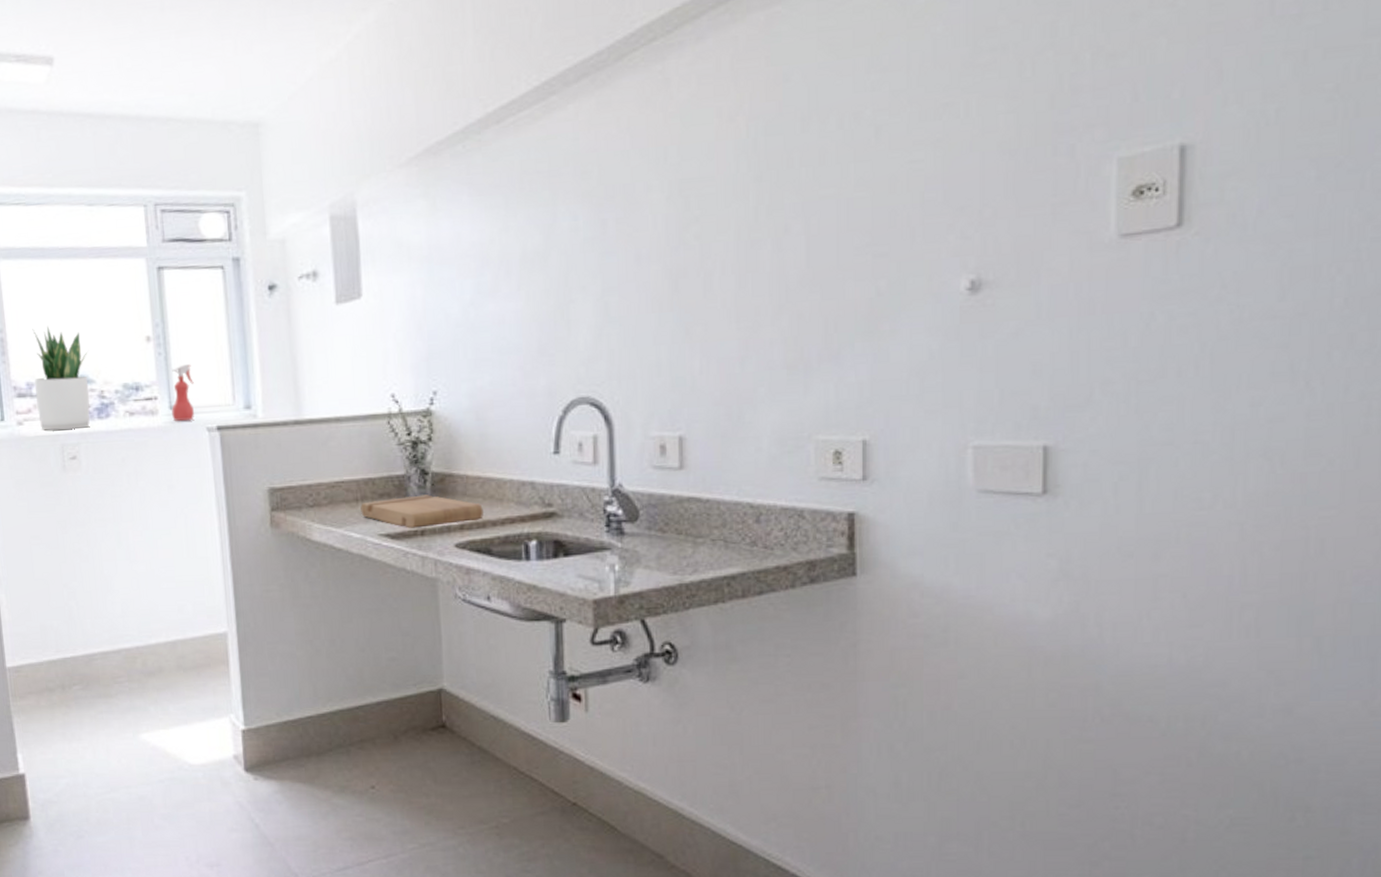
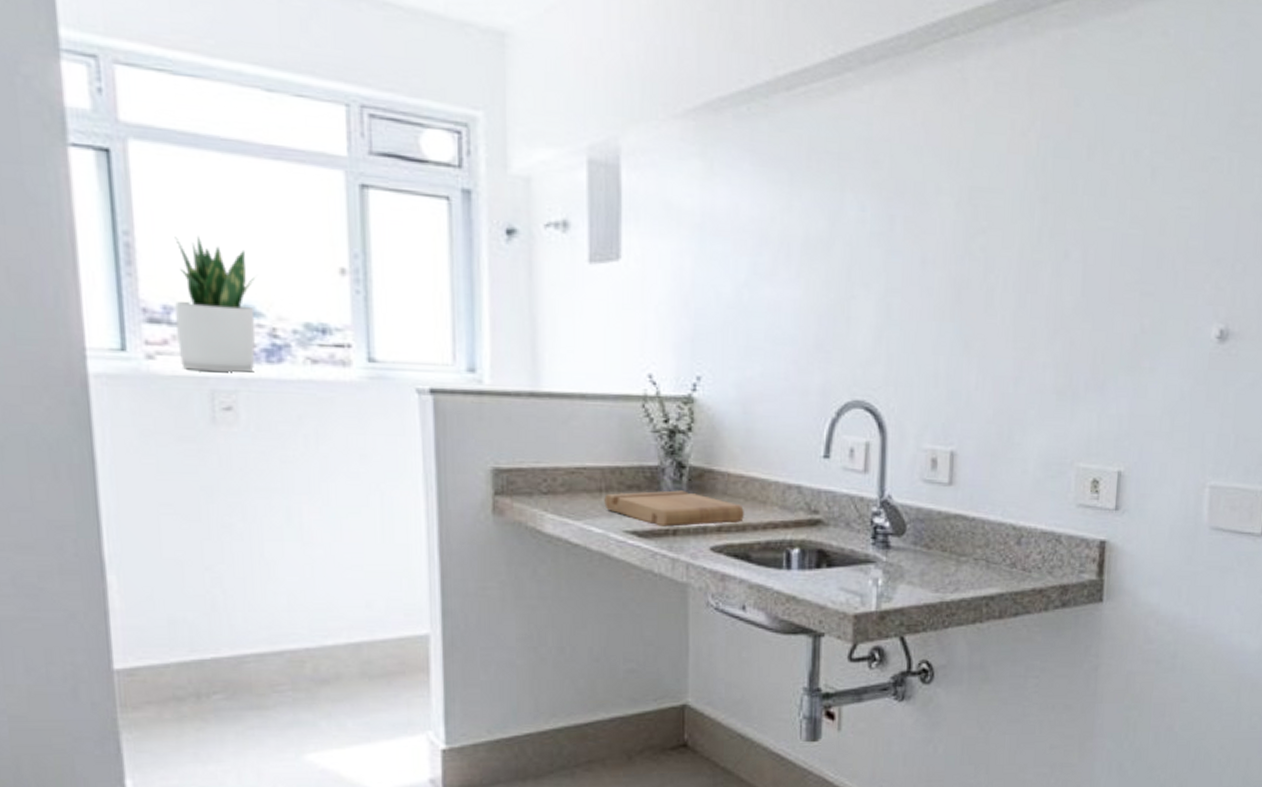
spray bottle: present [171,364,195,421] -> none [370,309,402,378]

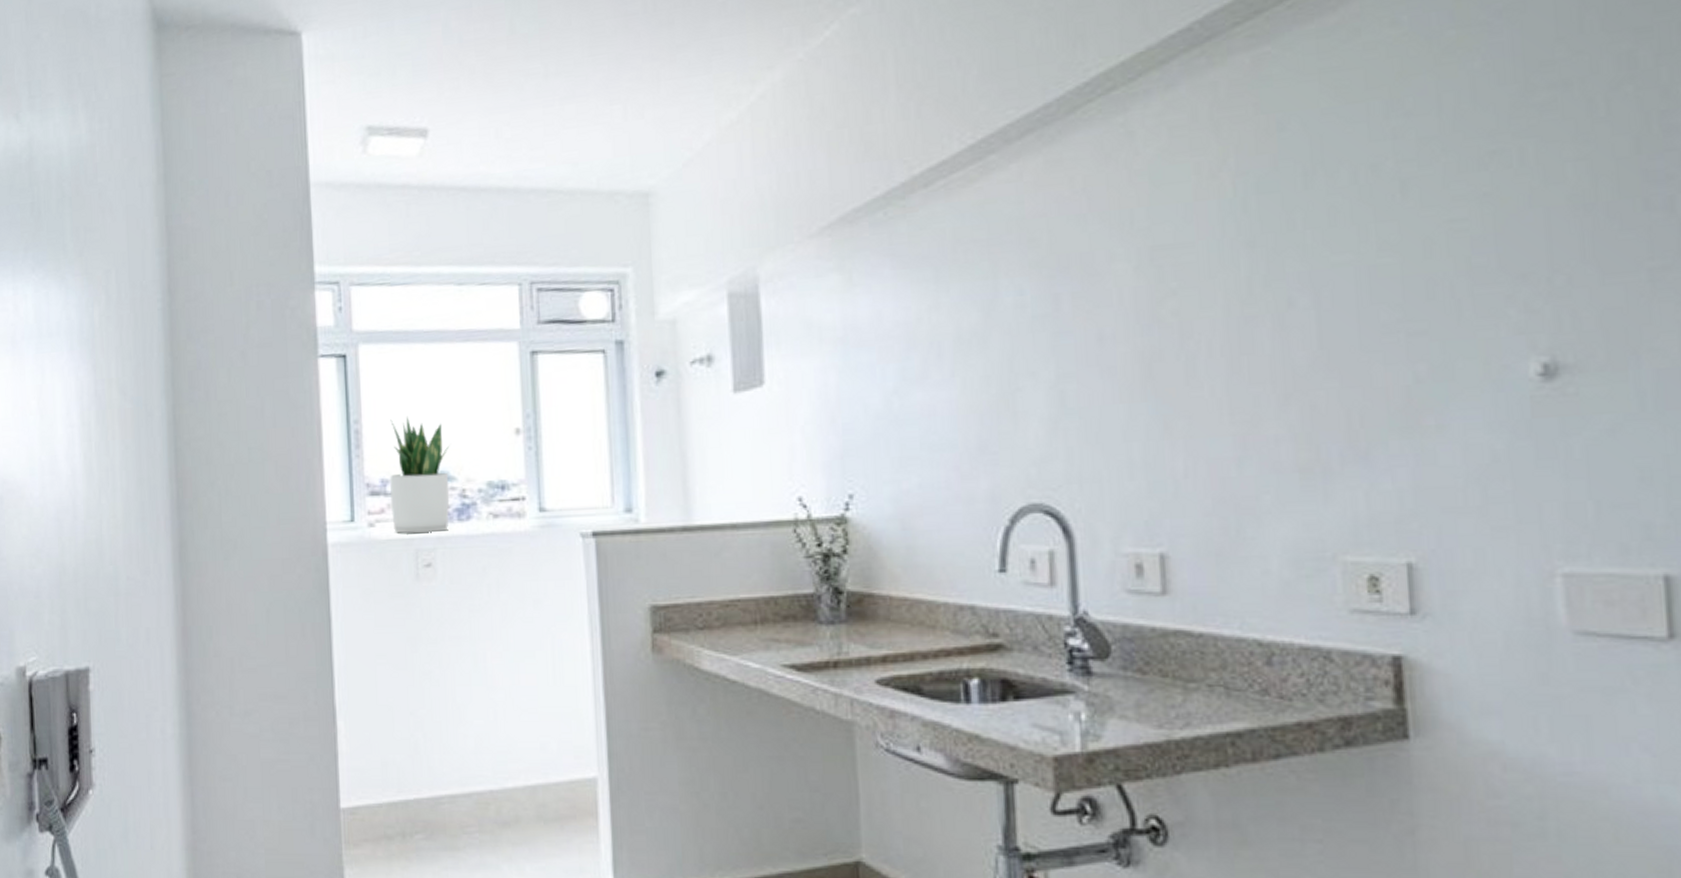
cutting board: present [604,490,744,527] -> none [760,618,911,659]

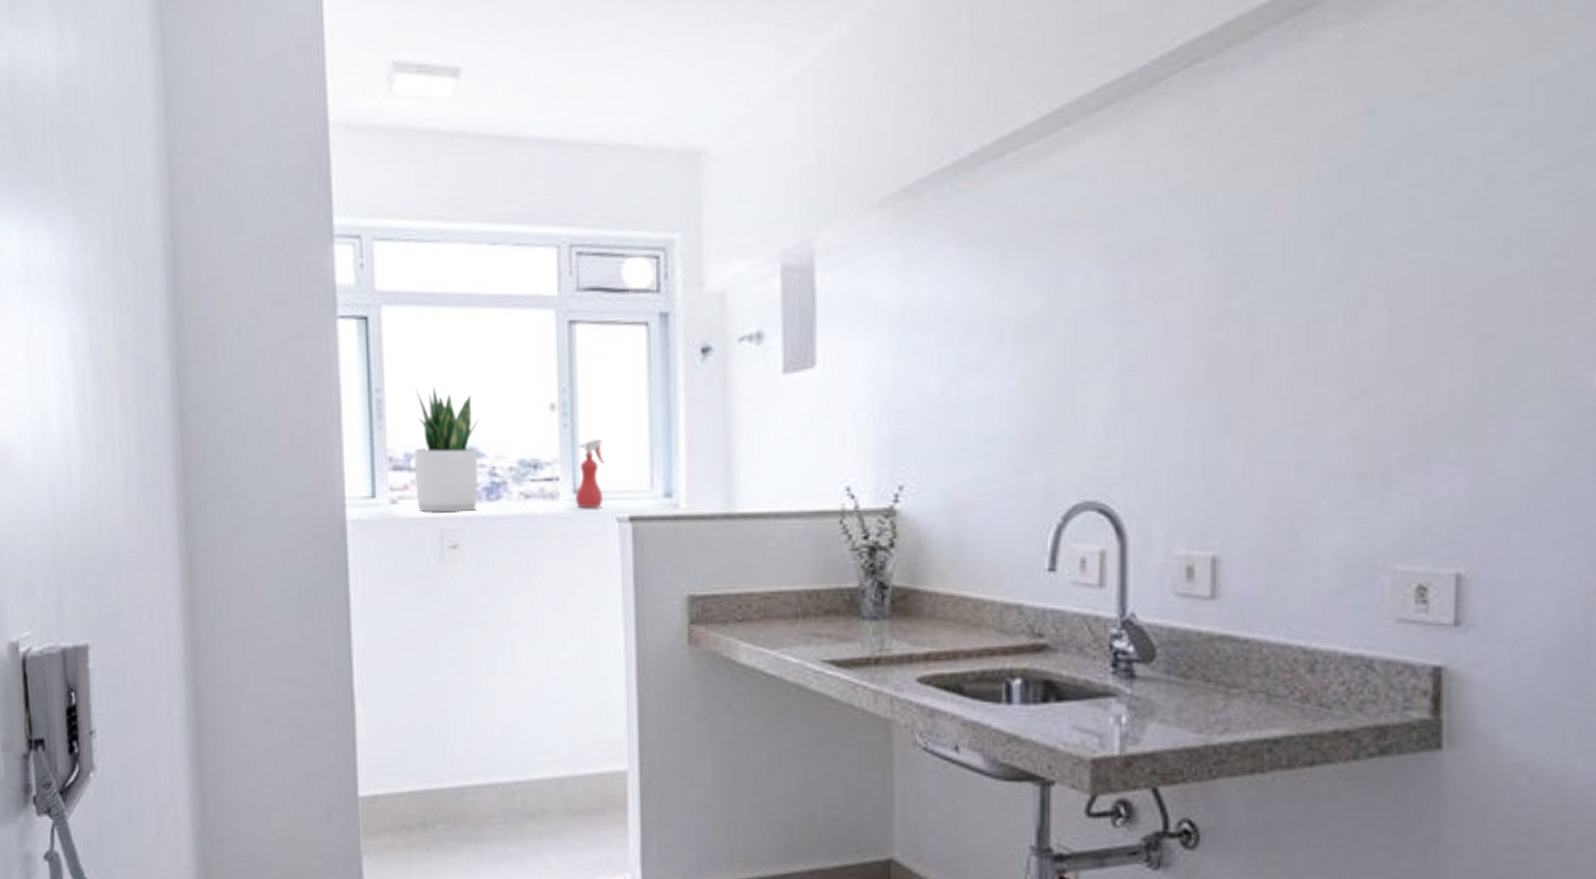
spray bottle: none [541,460,568,525] -> present [575,439,604,508]

